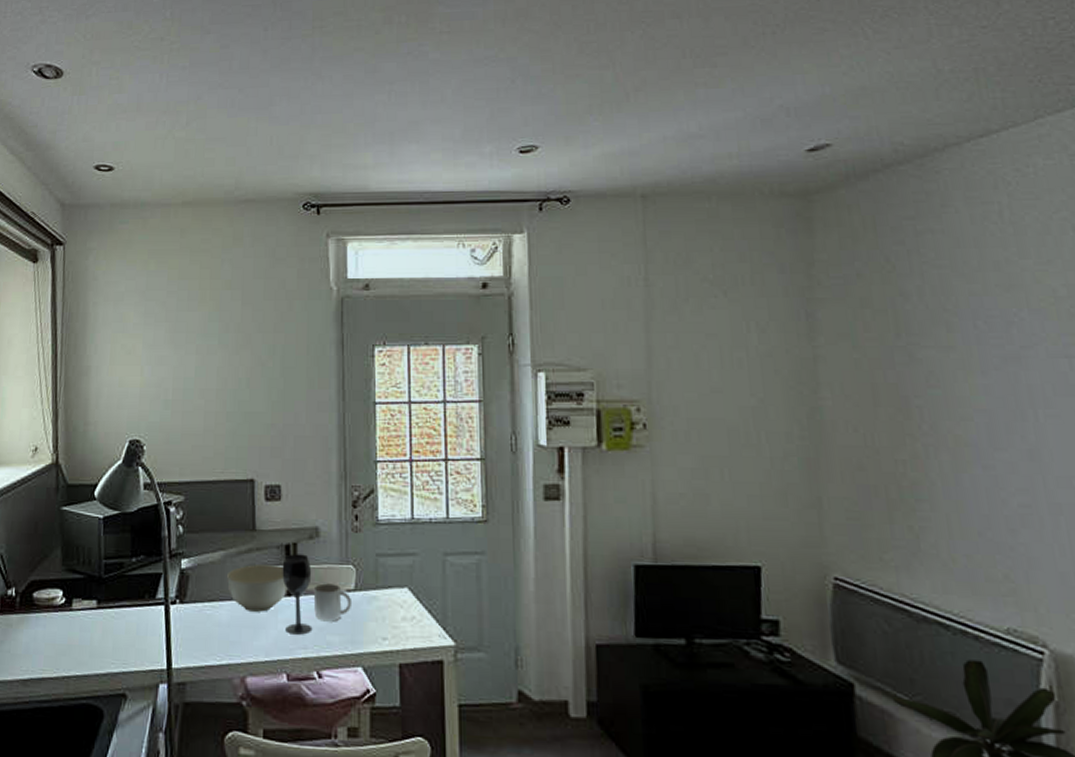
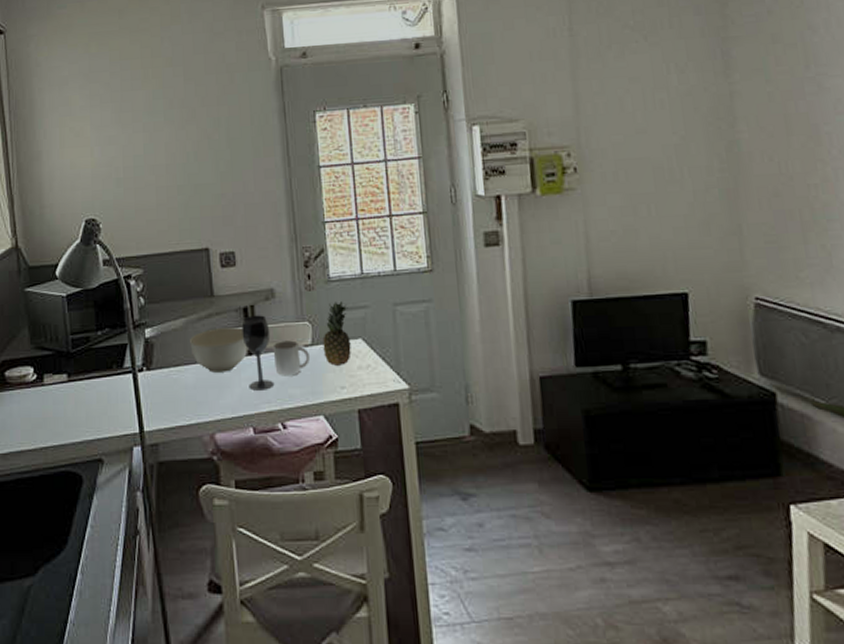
fruit: none [366,546,396,616] -> present [323,301,351,367]

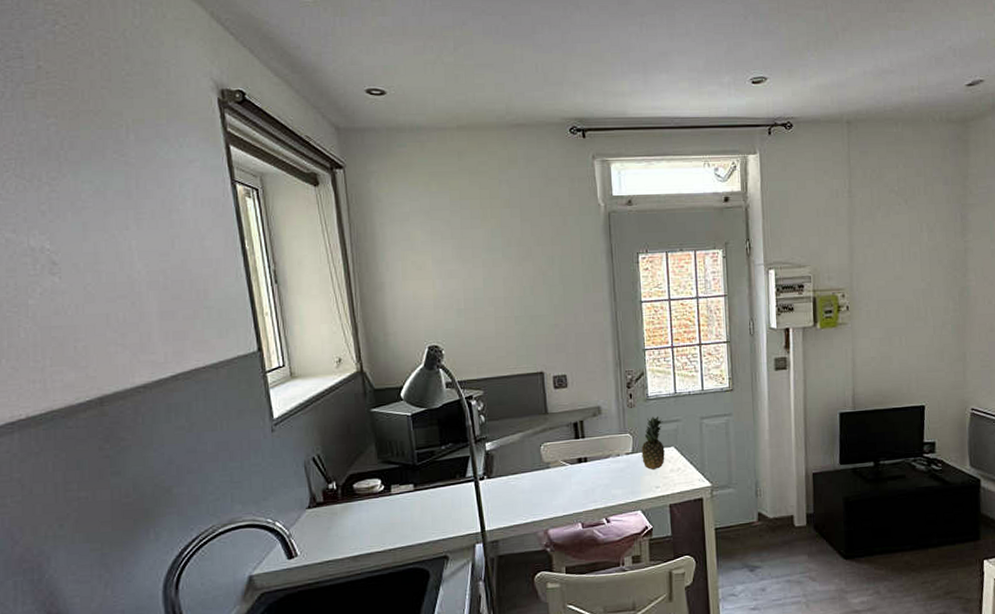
bowl: present [189,327,248,373] -> none [525,439,578,479]
wine glass: present [241,315,275,392] -> none [572,429,600,494]
mug: present [272,340,311,376] -> none [599,449,631,480]

